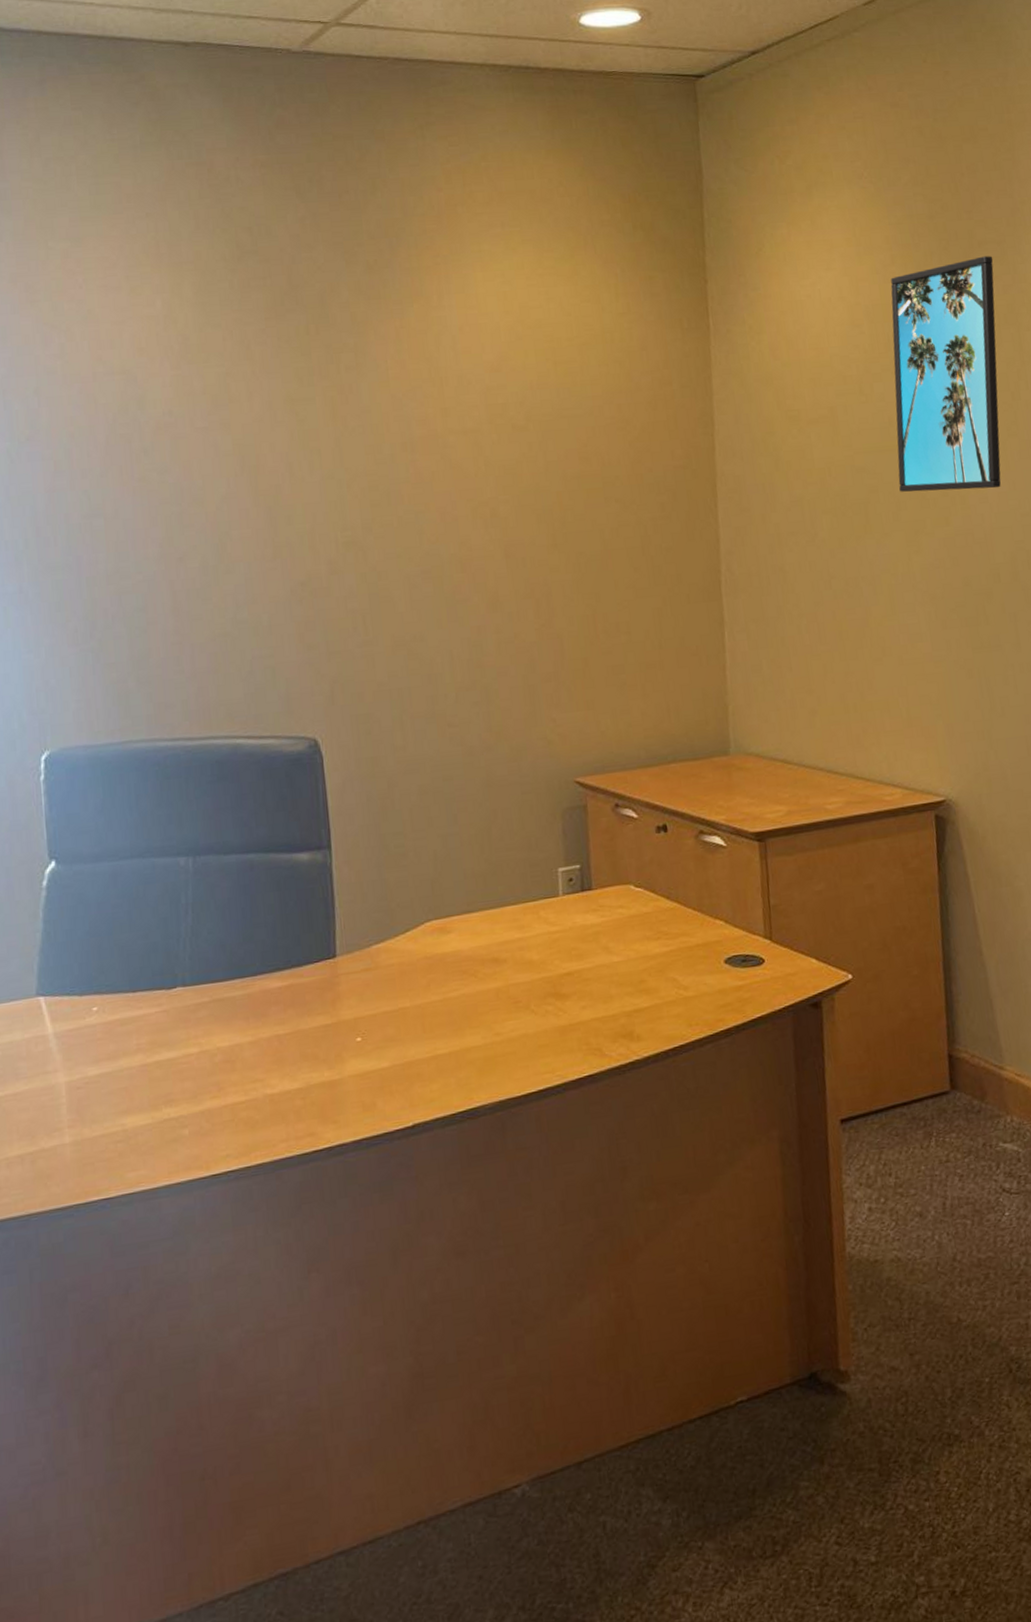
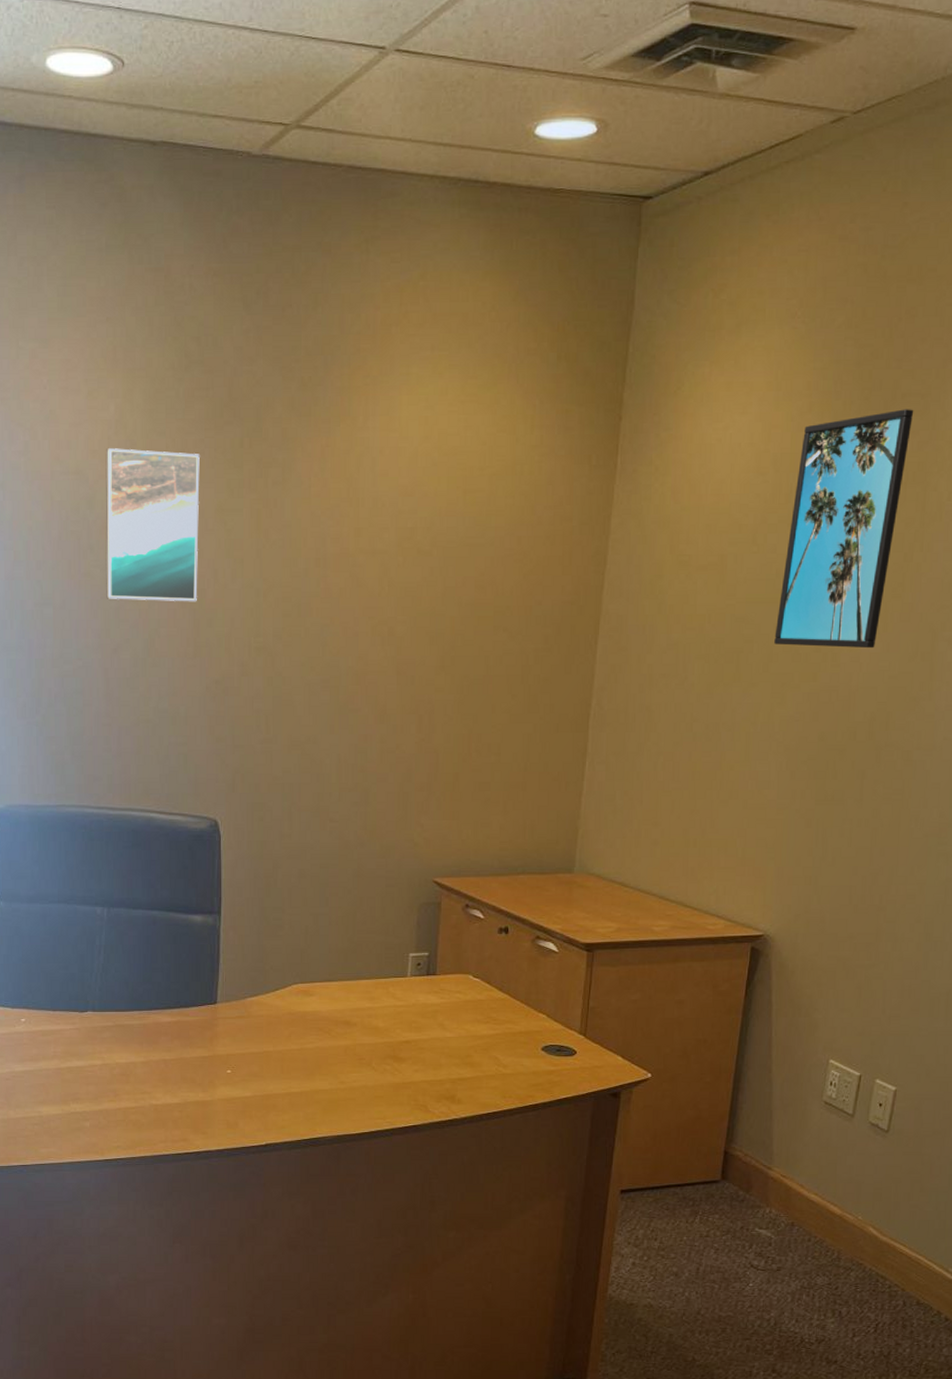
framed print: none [154,344,272,504] -> present [105,448,200,602]

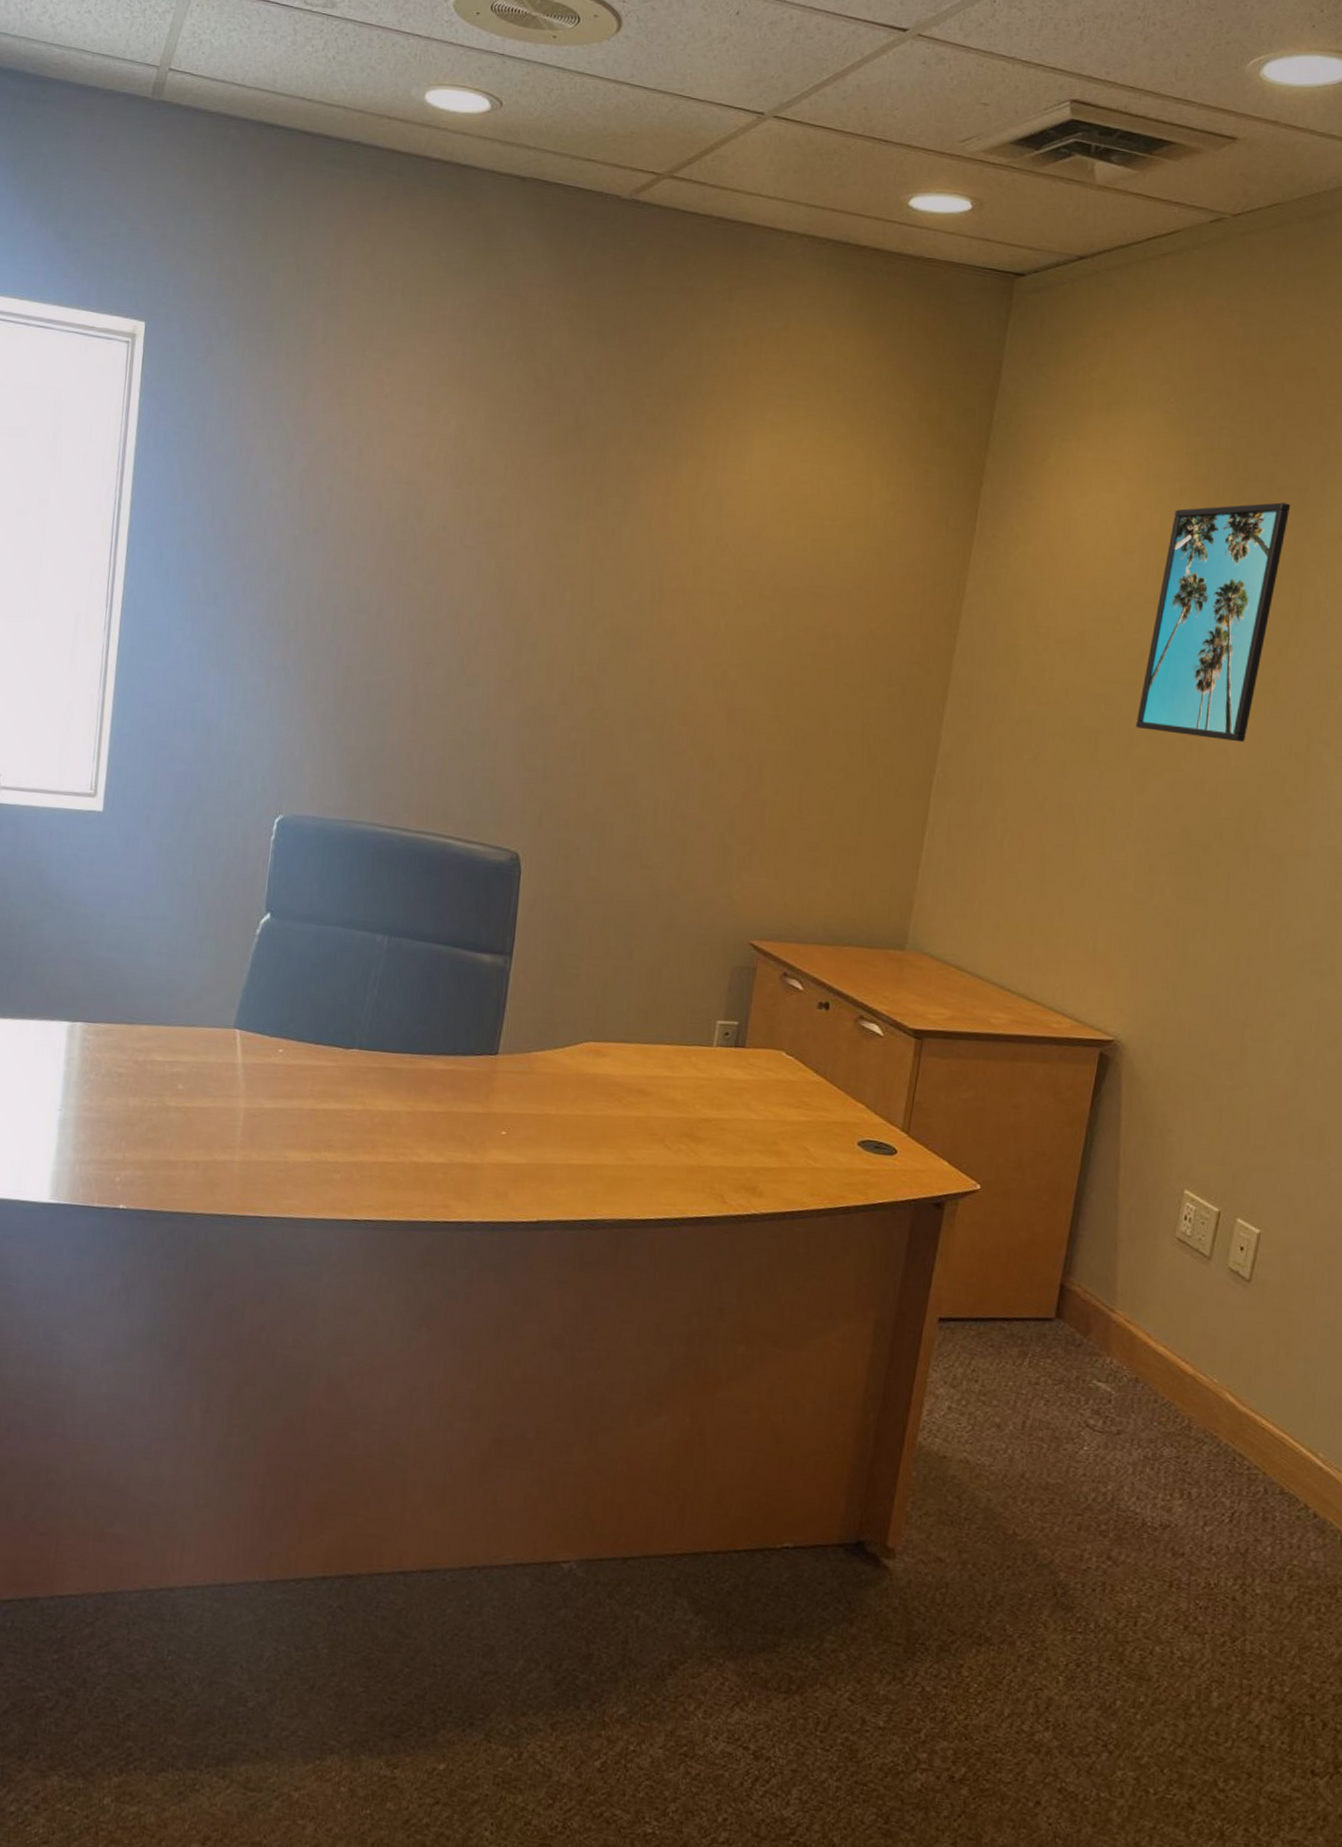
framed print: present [105,448,200,602] -> none [425,462,539,624]

